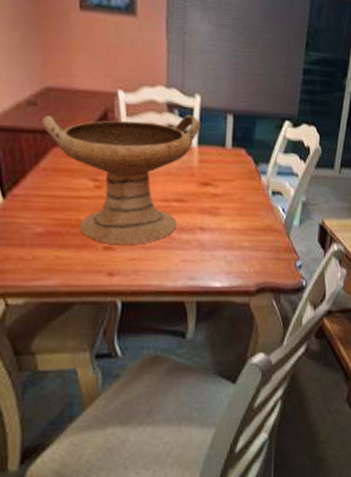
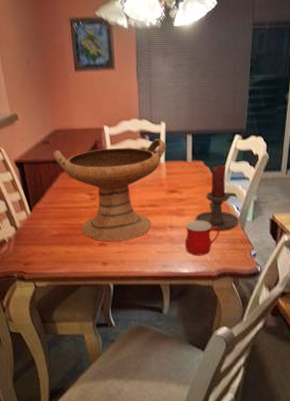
mug: none [218,221,261,266] -> present [185,220,220,256]
candle holder: none [232,156,285,236] -> present [195,165,239,231]

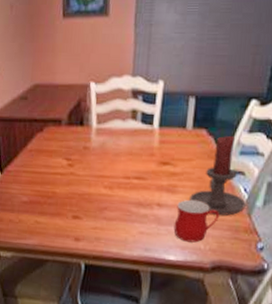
decorative bowl: present [53,138,166,242] -> none [30,99,163,216]

